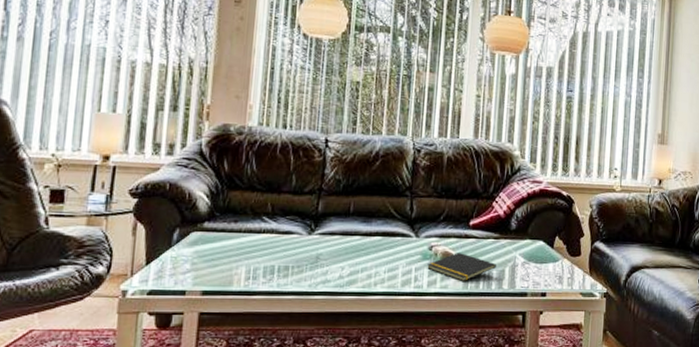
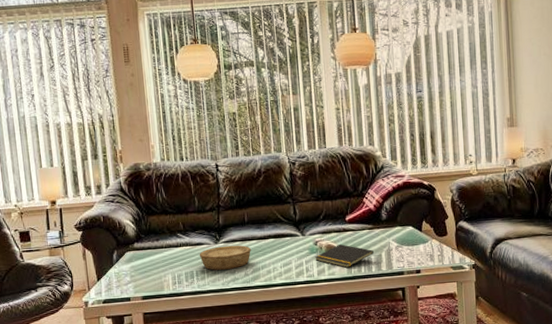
bowl: none [285,238,353,268] -> present [199,245,252,271]

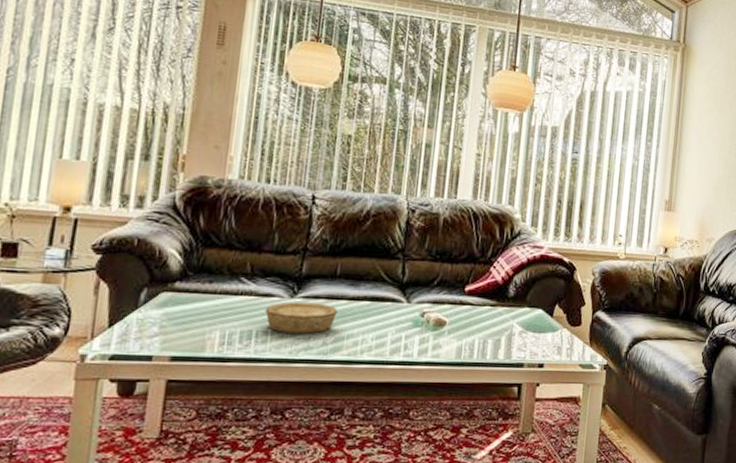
notepad: present [315,243,374,268] -> none [418,319,492,350]

